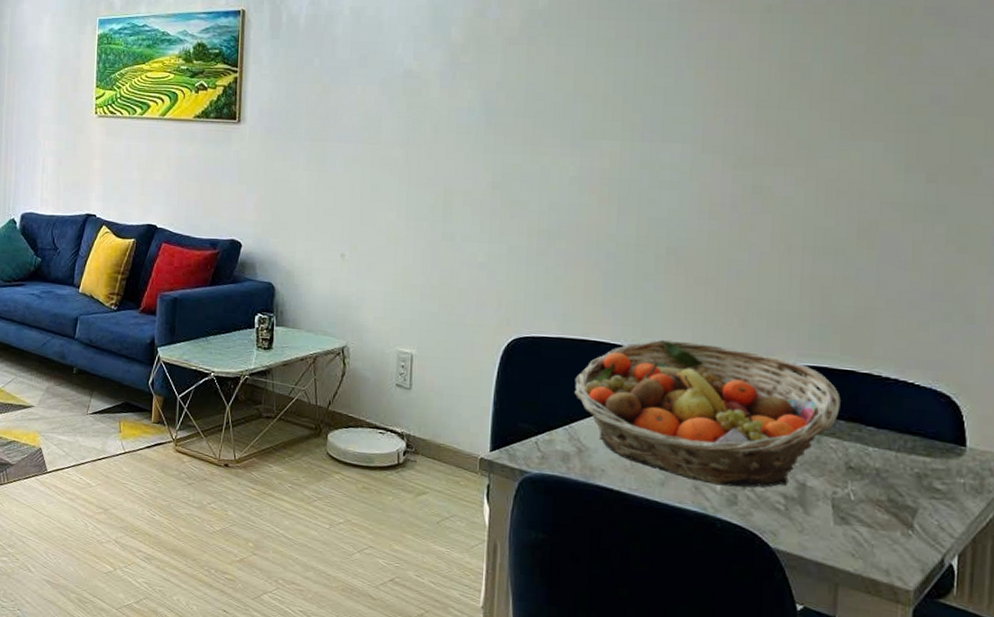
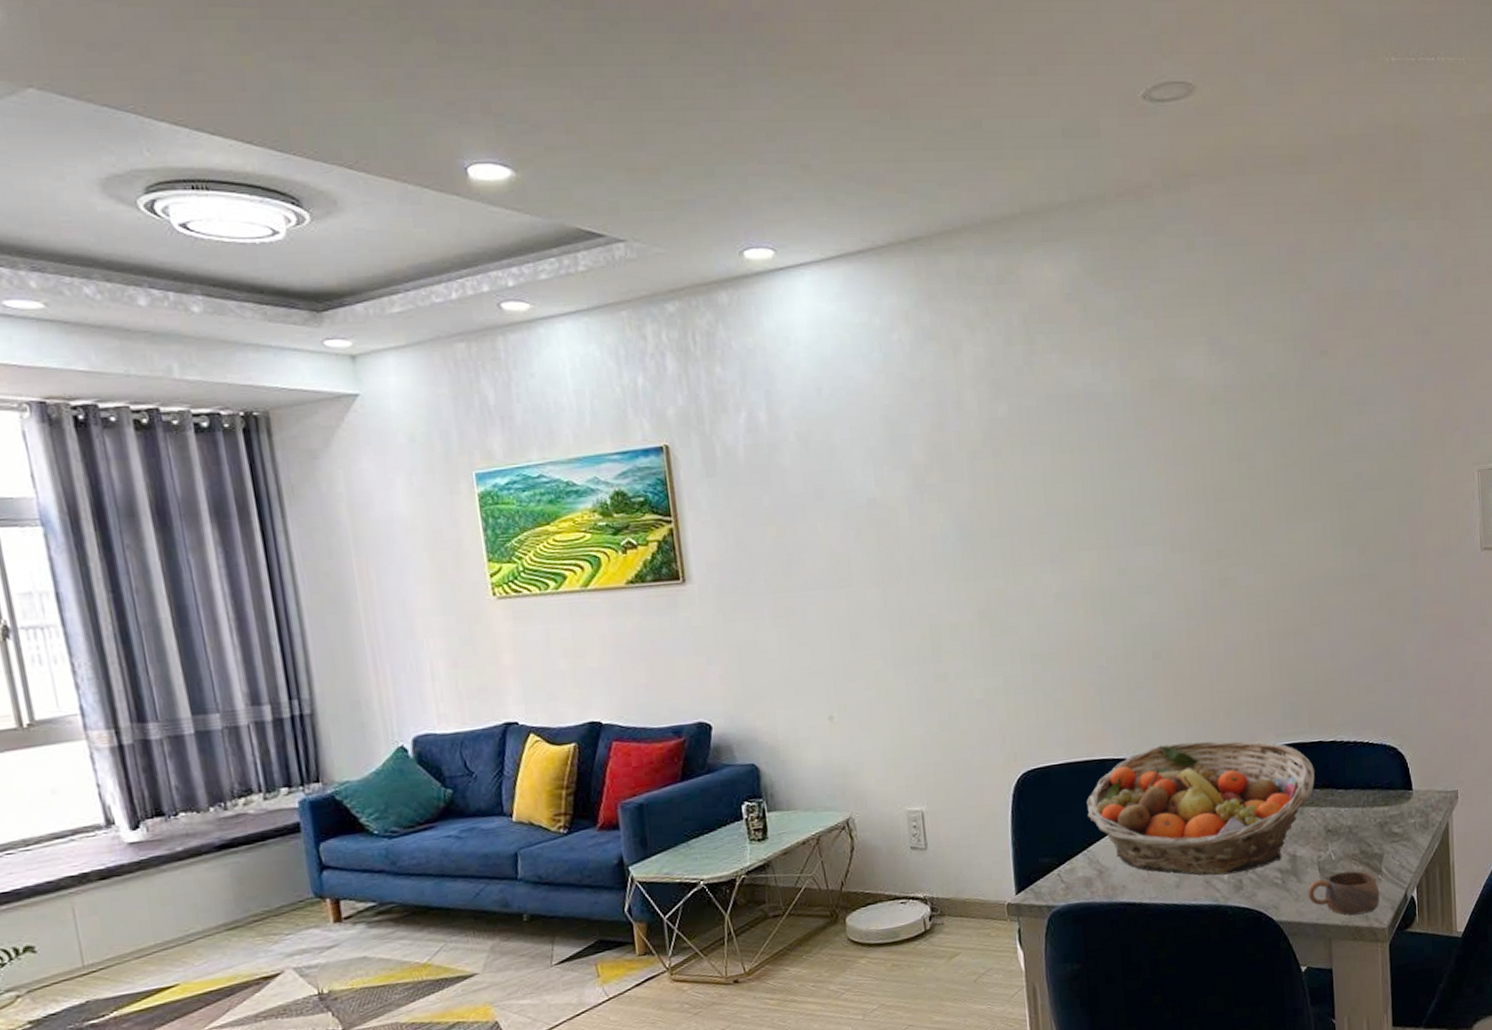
cup: none [815,515,908,569] -> present [1307,871,1380,915]

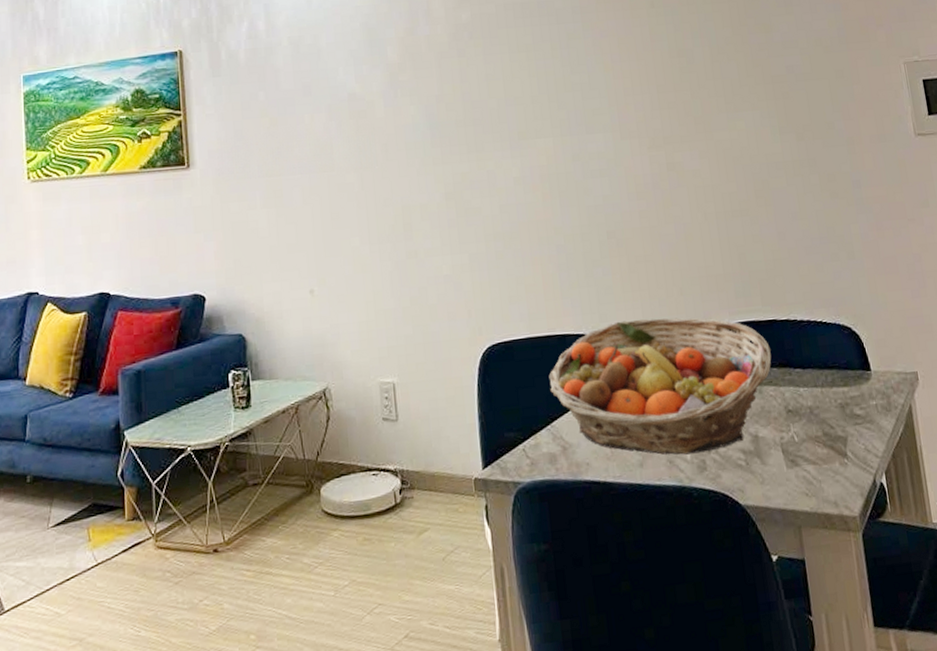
cup: present [1307,871,1380,915] -> none [772,454,849,501]

